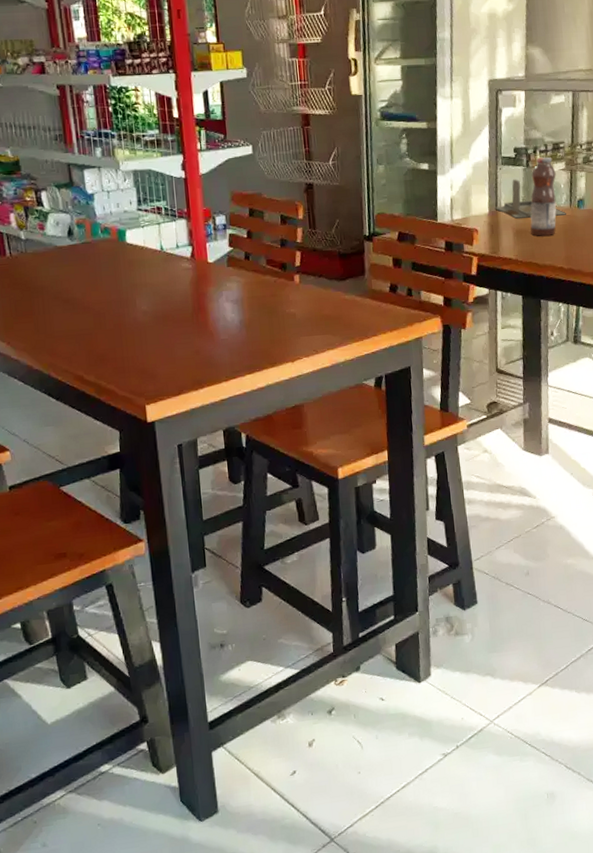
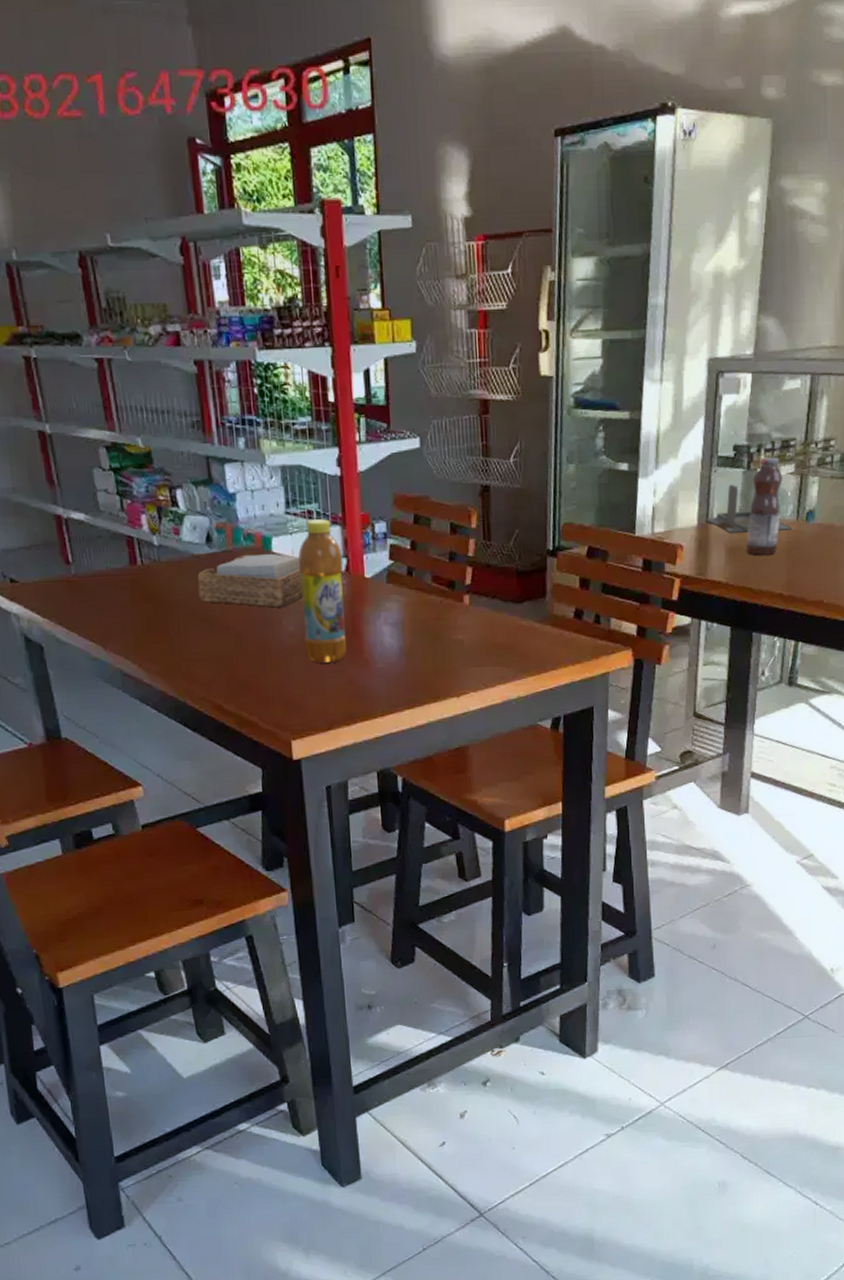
napkin holder: none [60,243,155,290] -> present [197,553,304,608]
bottle: none [149,214,194,337] -> present [298,519,348,664]

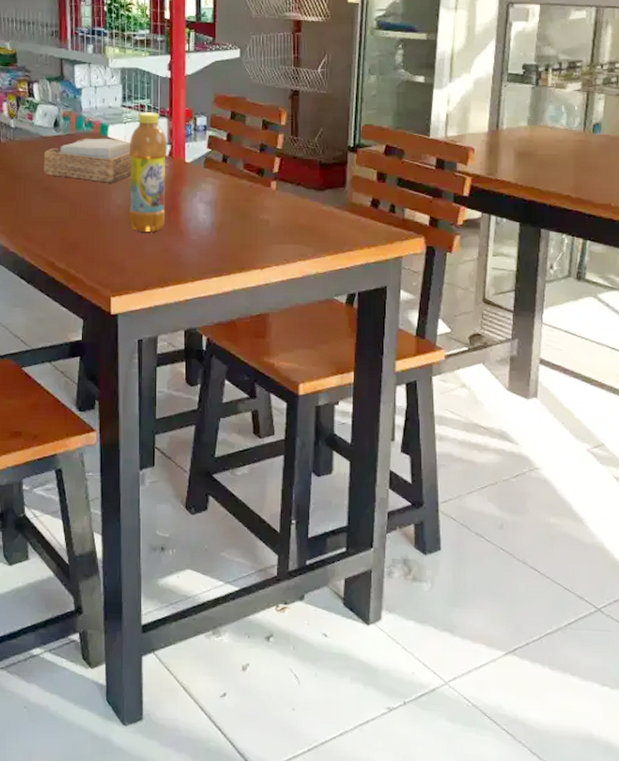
napkin holder: present [705,484,791,534] -> none [495,97,579,141]
beverage bottle: present [747,457,783,555] -> none [535,75,570,160]

